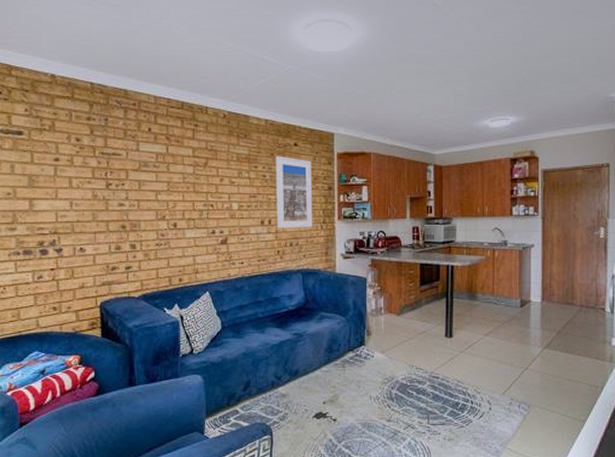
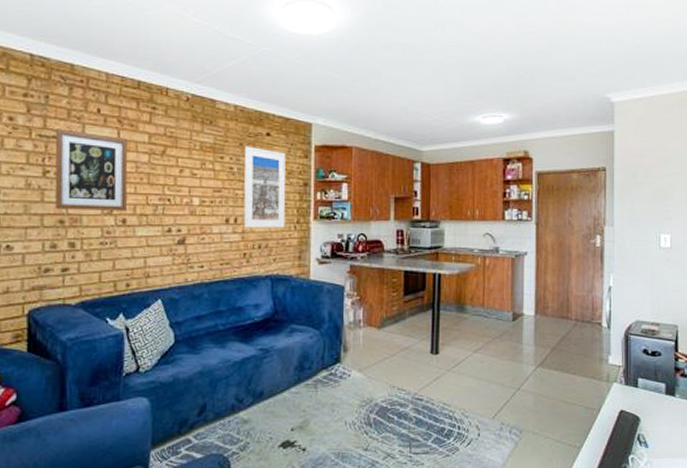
wall art: none [115,147,177,216] -> present [55,128,128,211]

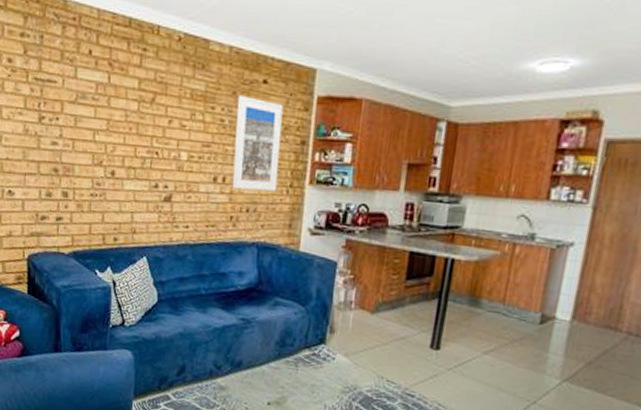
wall art: present [55,128,128,211] -> none [49,71,118,163]

